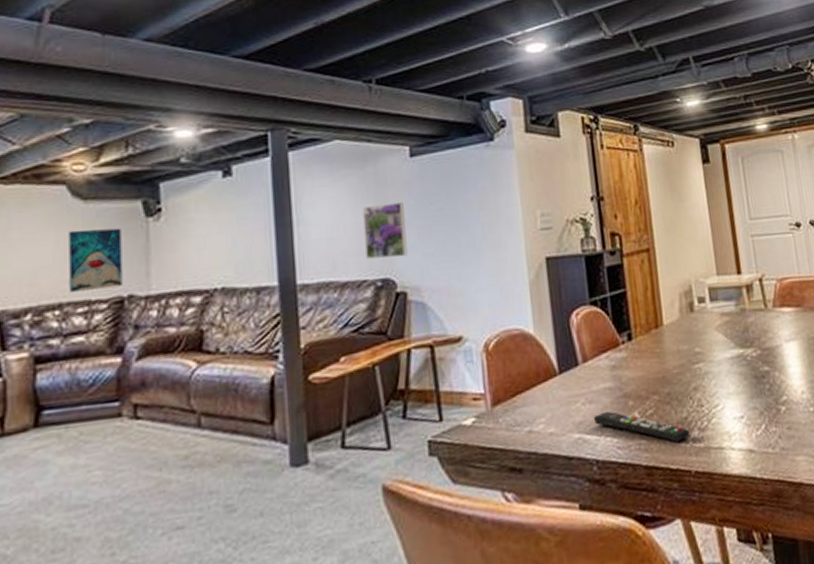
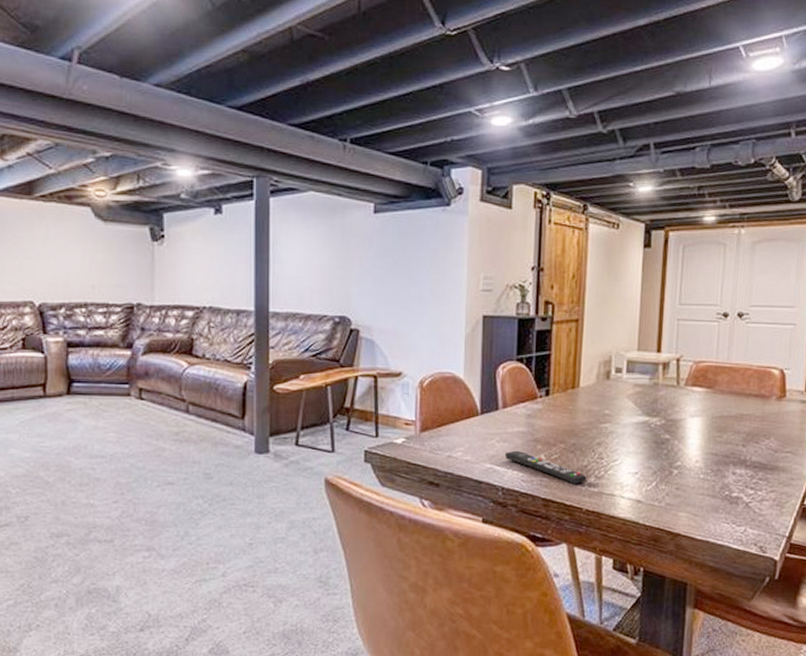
wall art: present [68,228,123,292] -> none [92,245,133,296]
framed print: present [363,202,408,259] -> none [328,252,364,300]

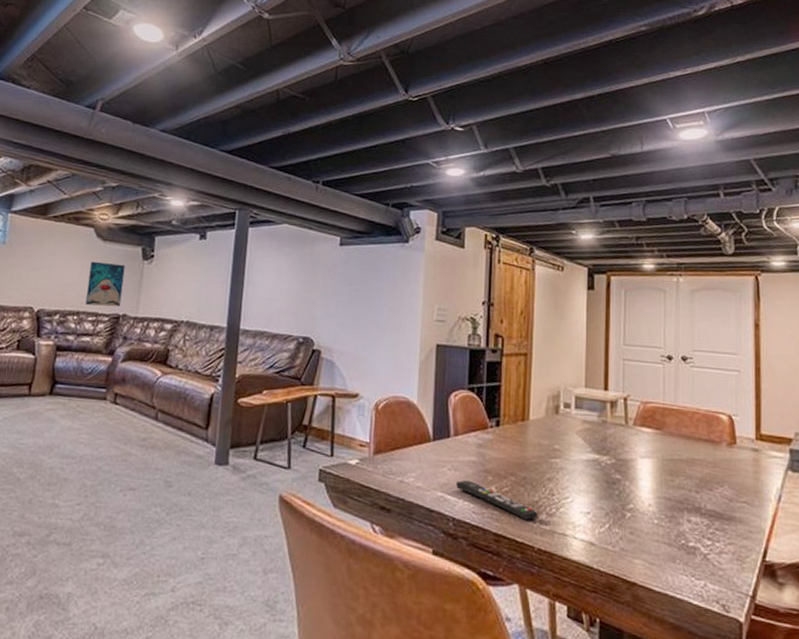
wall art: none [92,245,133,296] -> present [85,261,125,307]

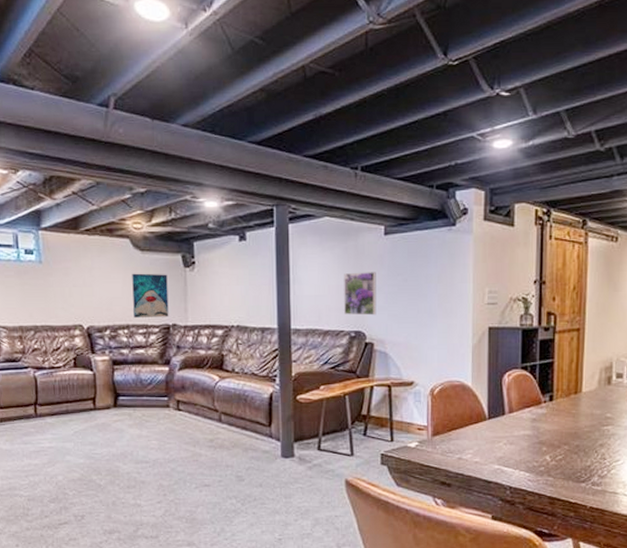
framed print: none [294,279,329,323] -> present [344,272,376,316]
remote control: present [455,480,538,520] -> none [511,452,591,483]

